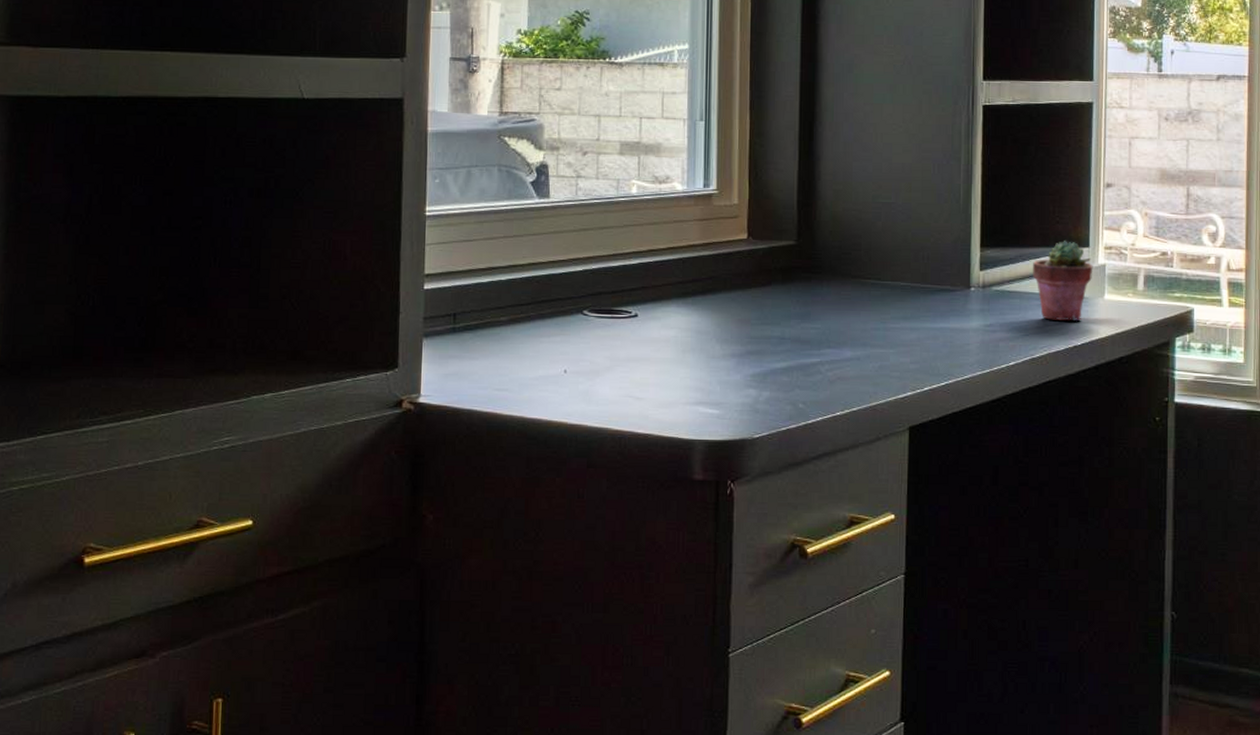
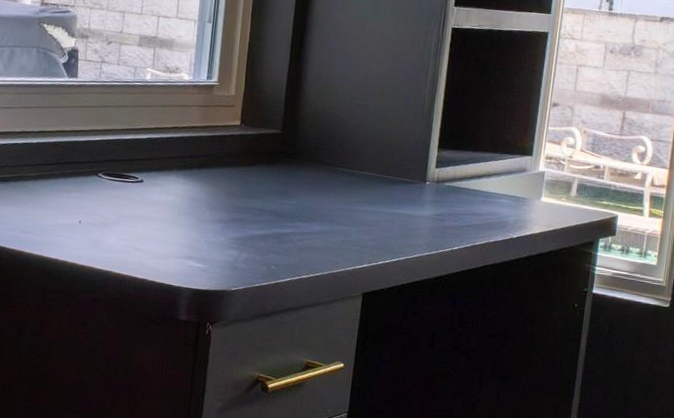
potted succulent: present [1033,241,1093,321] -> none [481,149,534,217]

